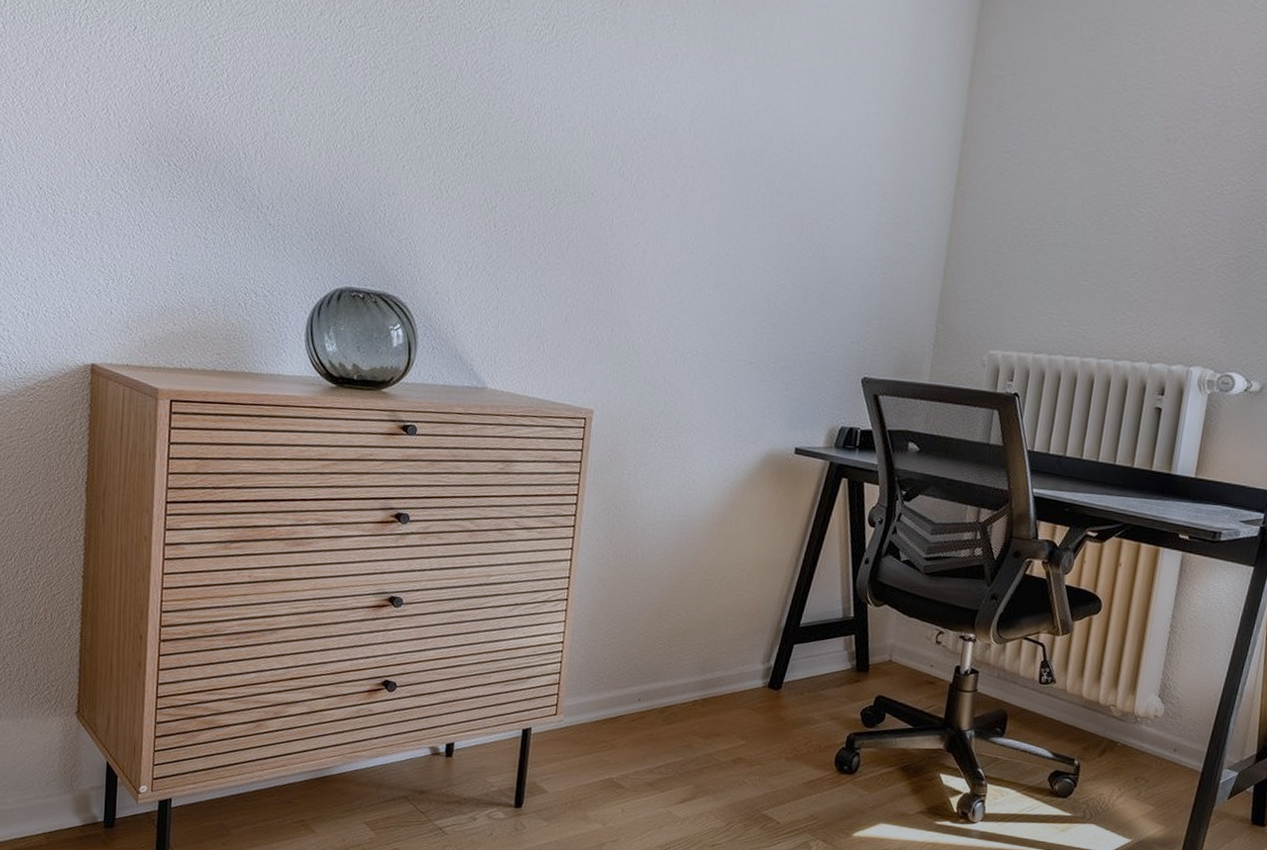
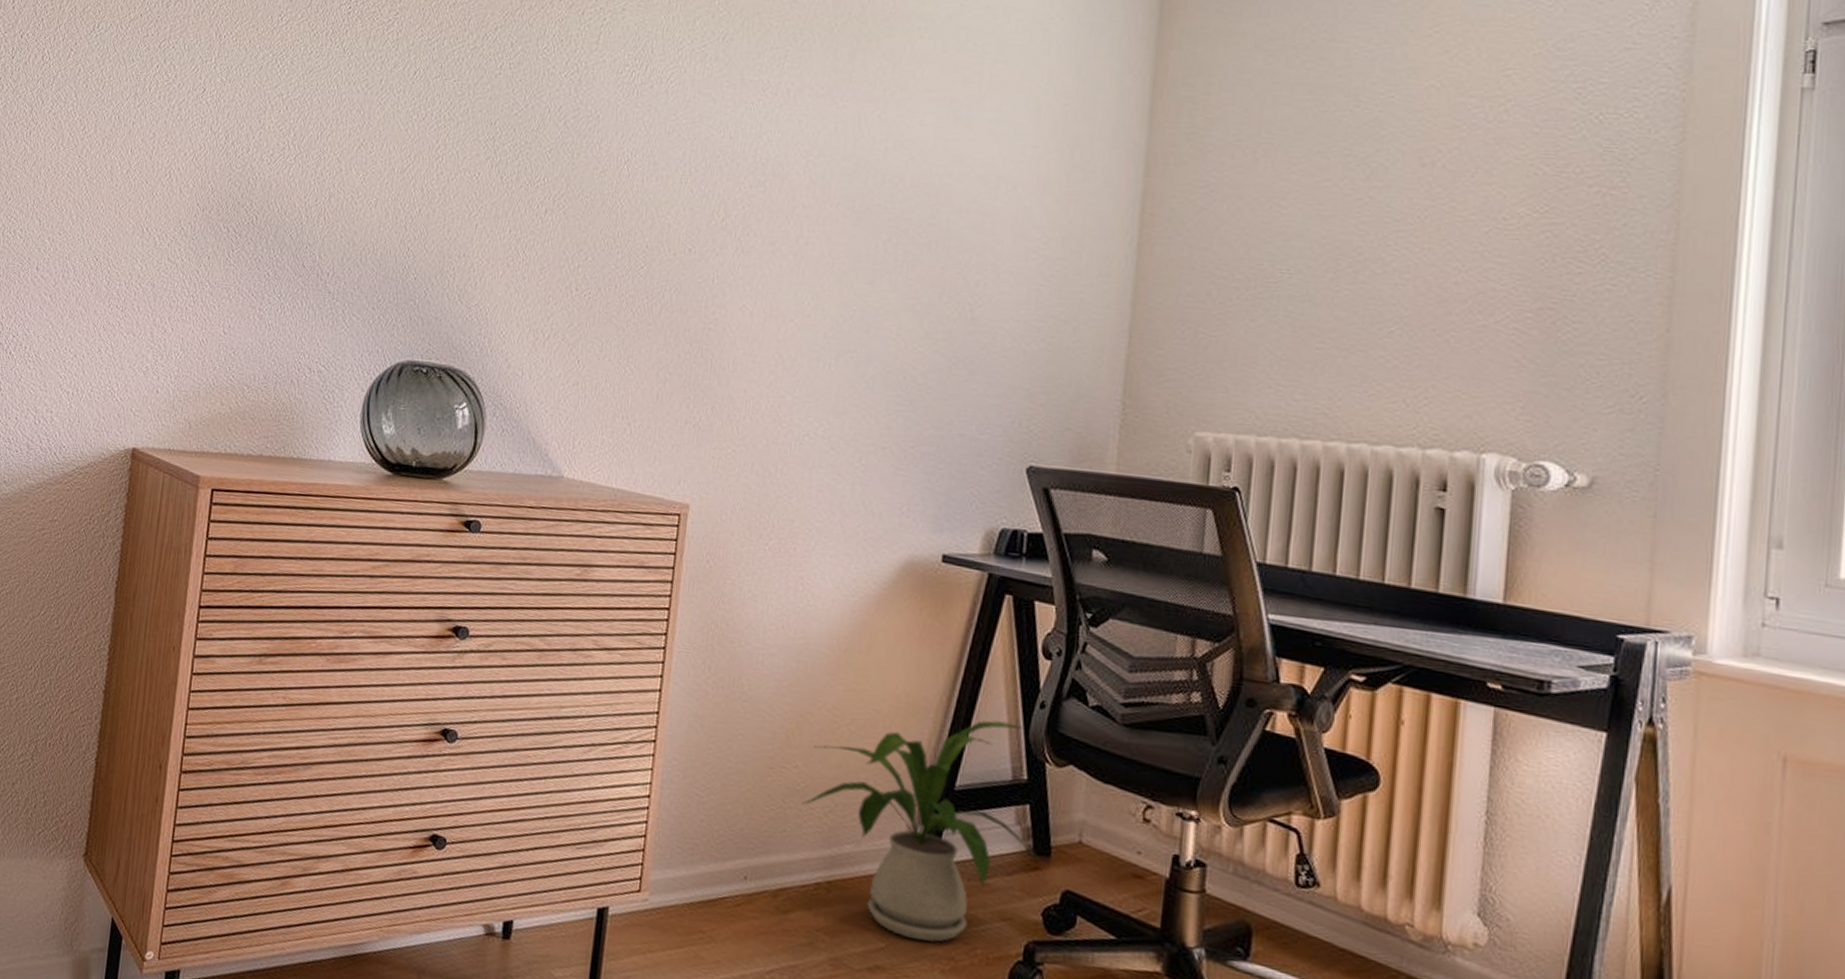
house plant: none [684,573,861,738] -> present [802,719,1040,942]

